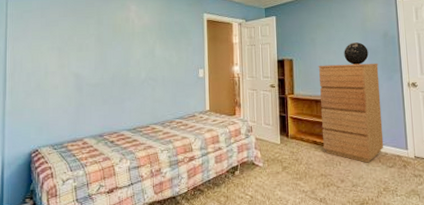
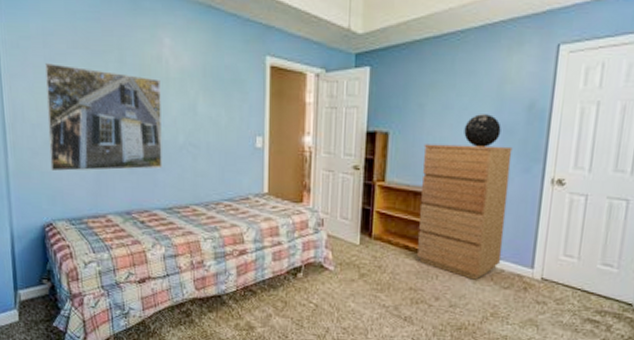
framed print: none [40,28,129,108] -> present [45,63,162,172]

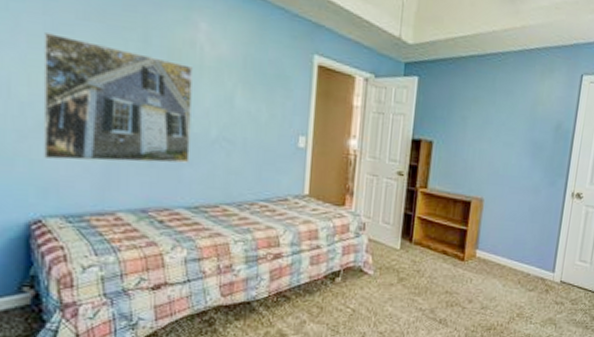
dresser: present [416,144,513,280] -> none [453,154,542,283]
decorative globe: present [464,114,502,147] -> none [501,130,533,161]

